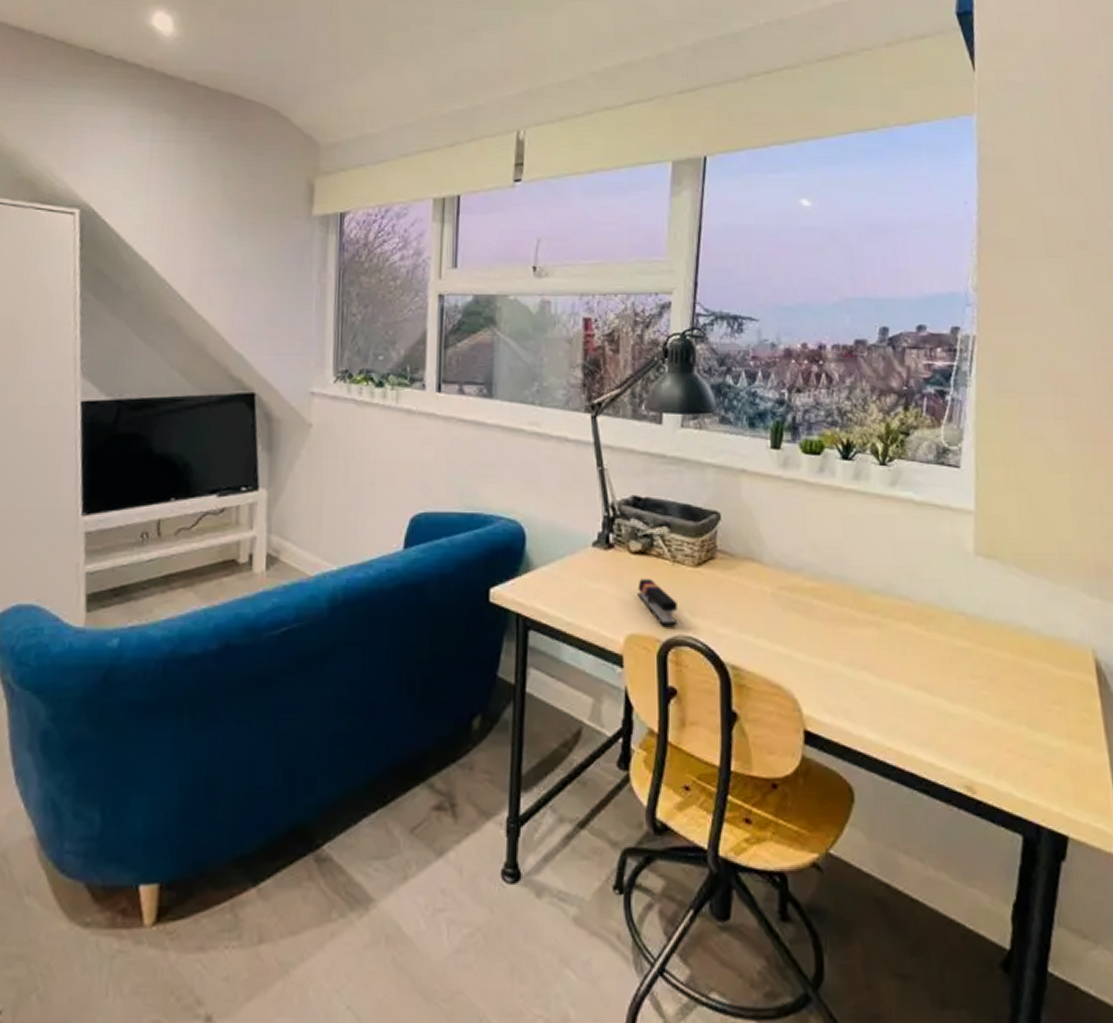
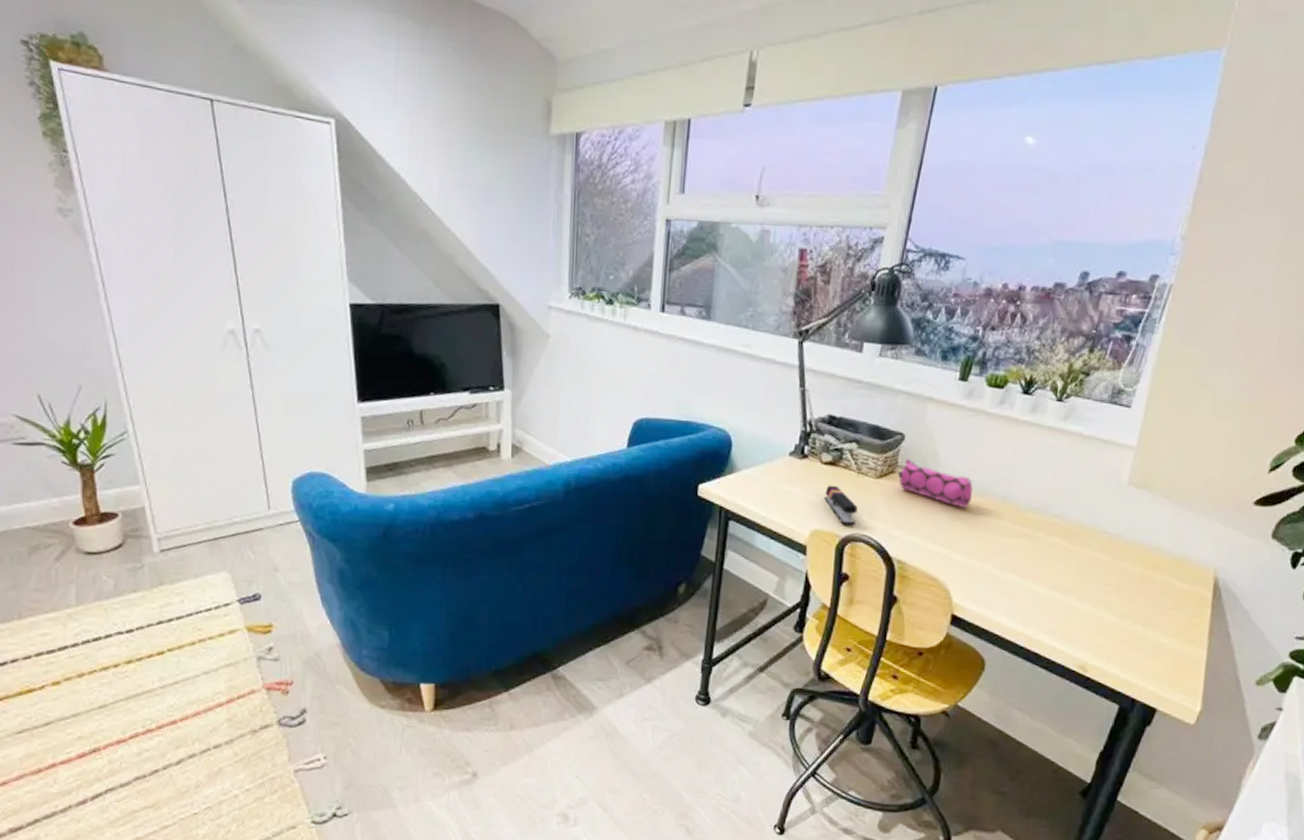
pencil case: none [718,541,807,596] -> present [897,459,973,509]

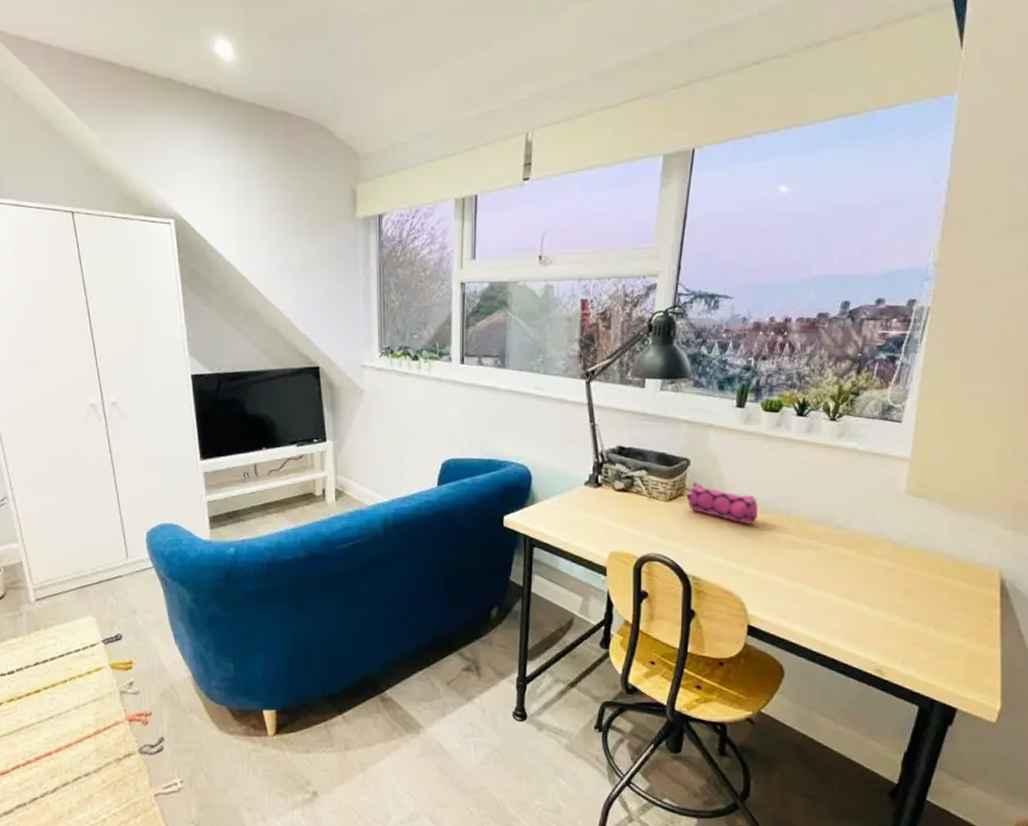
stapler: present [824,485,858,526] -> none [620,510,651,546]

